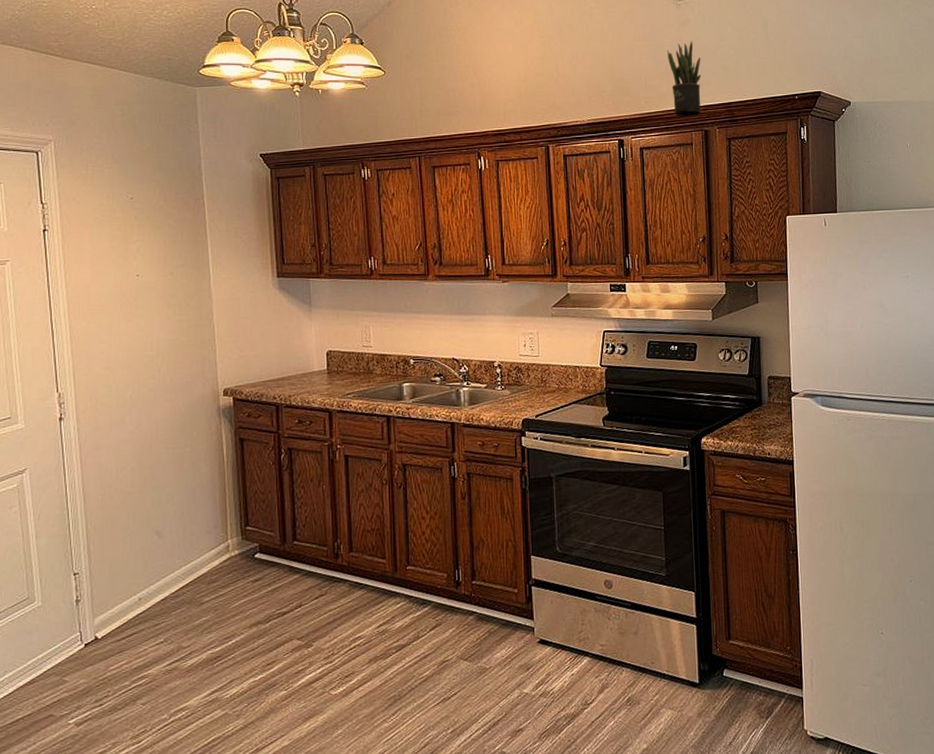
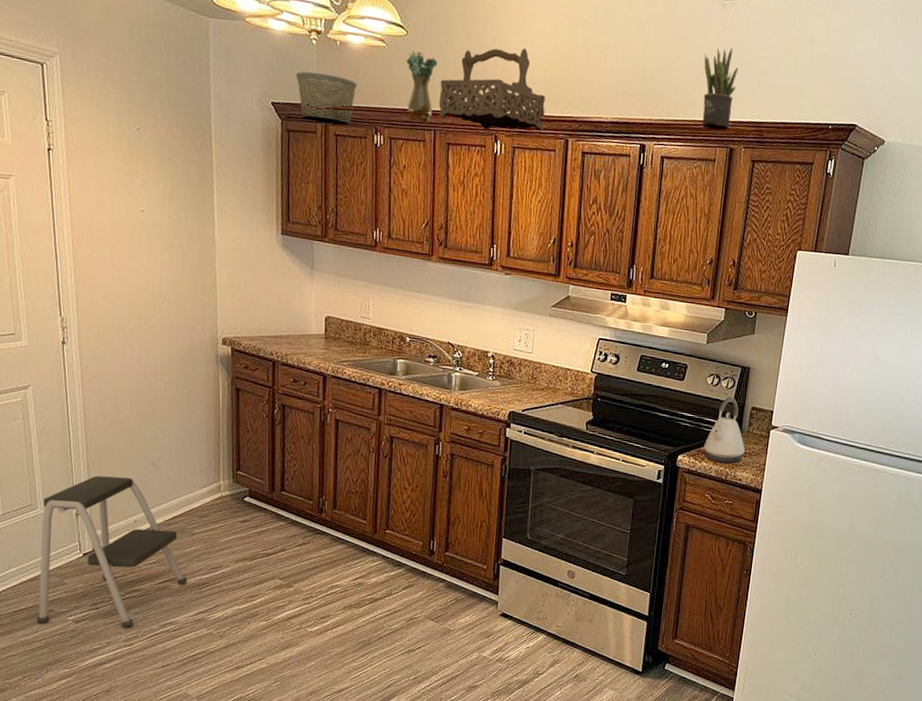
step stool: none [35,551,198,734] -> present [37,475,188,628]
basket: none [282,120,341,166] -> present [296,71,357,126]
vase: none [386,87,416,152] -> present [406,50,438,123]
decorative basket: none [420,69,524,149] -> present [438,47,546,132]
kettle: none [726,369,769,441] -> present [703,396,745,465]

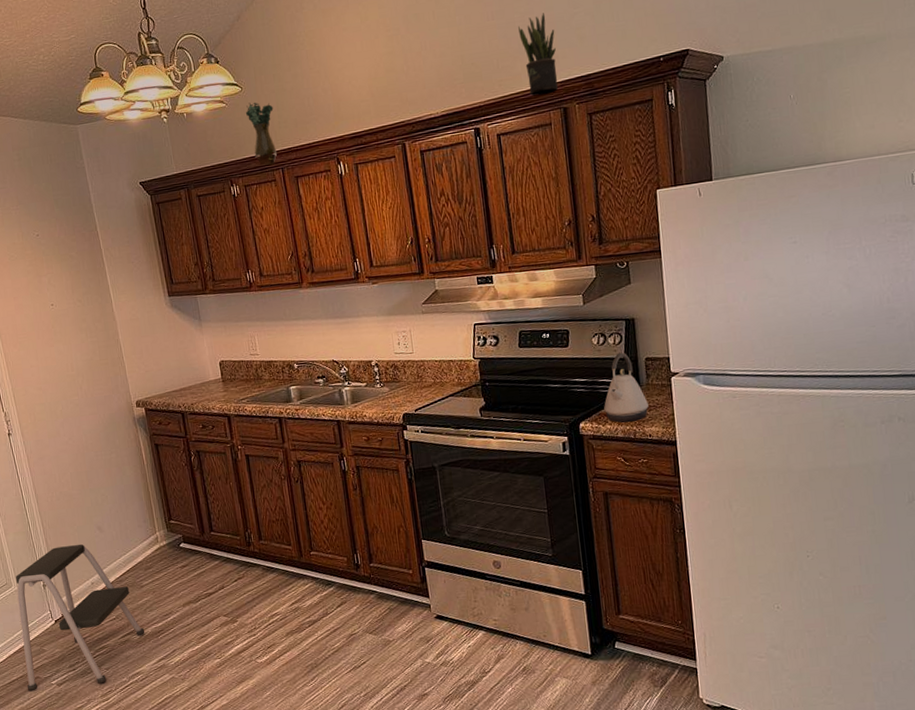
basket: present [296,71,357,126] -> none [155,143,209,190]
decorative basket: present [438,47,546,132] -> none [278,71,381,156]

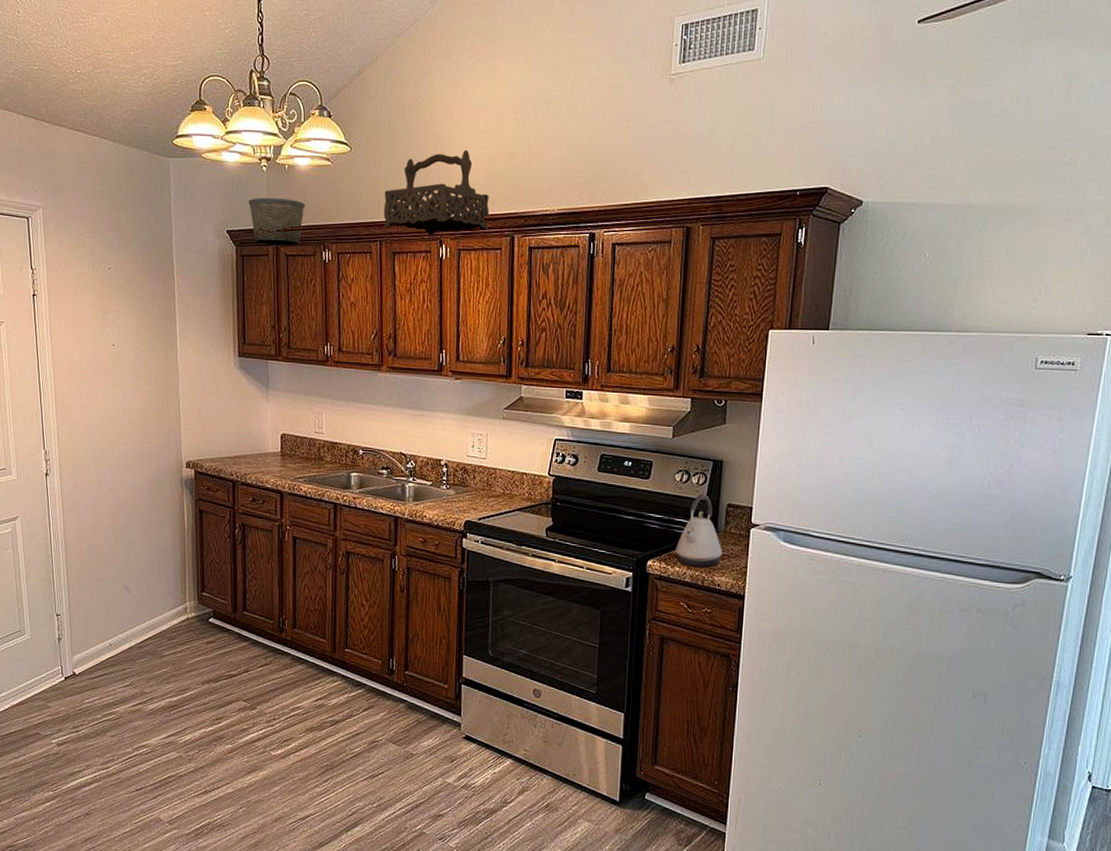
step stool: present [15,543,145,692] -> none [25,600,158,751]
basket: none [155,143,209,190] -> present [248,197,305,246]
vase: present [245,102,277,166] -> none [350,165,381,235]
decorative basket: none [278,71,381,156] -> present [383,149,490,235]
potted plant: present [518,13,559,97] -> none [653,123,691,210]

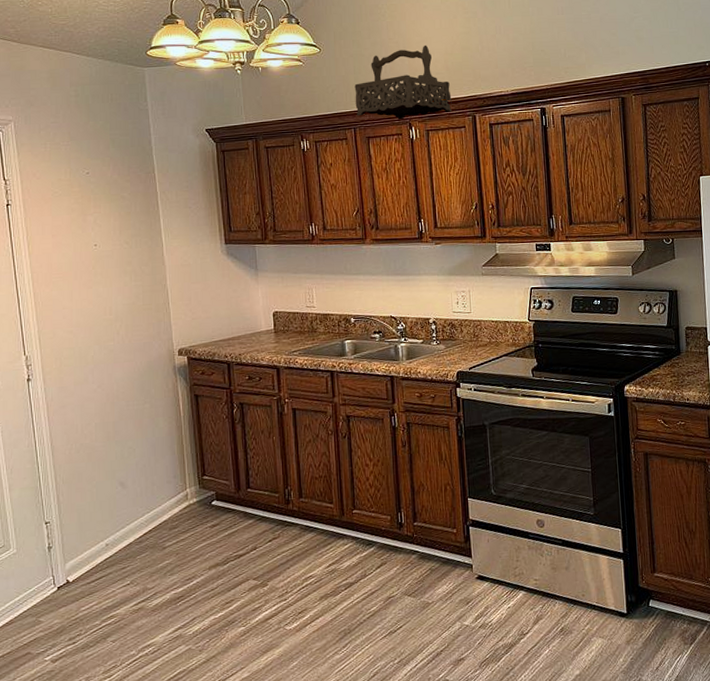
basket: present [248,197,305,246] -> none [225,96,281,140]
kettle: present [675,494,722,569] -> none [647,321,687,388]

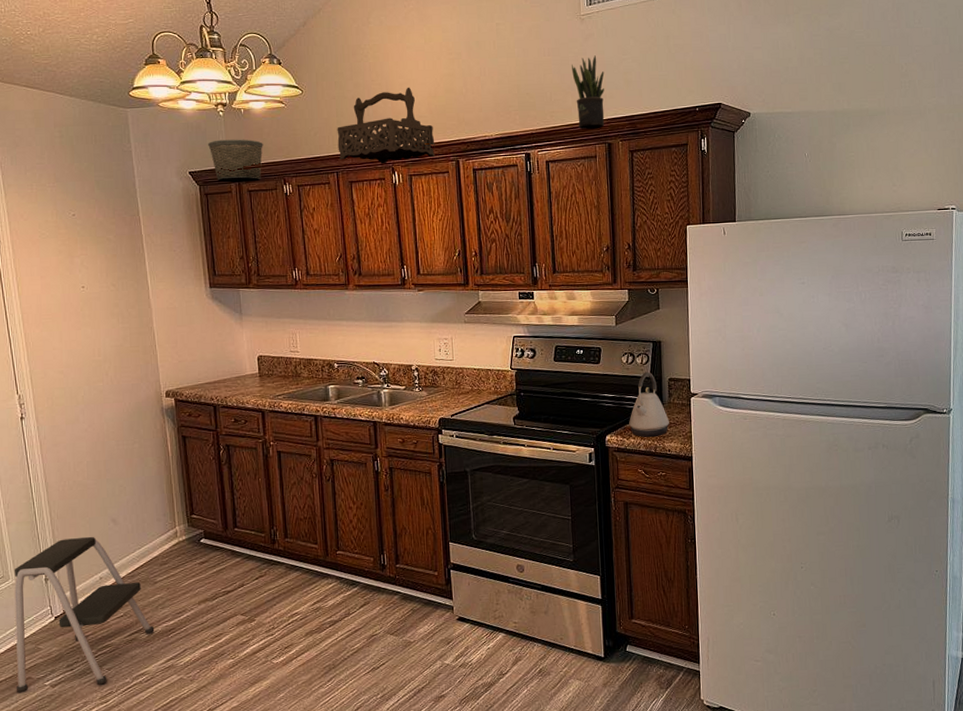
step stool: none [15,501,163,670] -> present [14,536,155,693]
basket: none [225,96,281,140] -> present [208,139,263,183]
potted plant: none [585,13,618,85] -> present [572,55,605,130]
kettle: none [647,321,687,388] -> present [629,372,669,438]

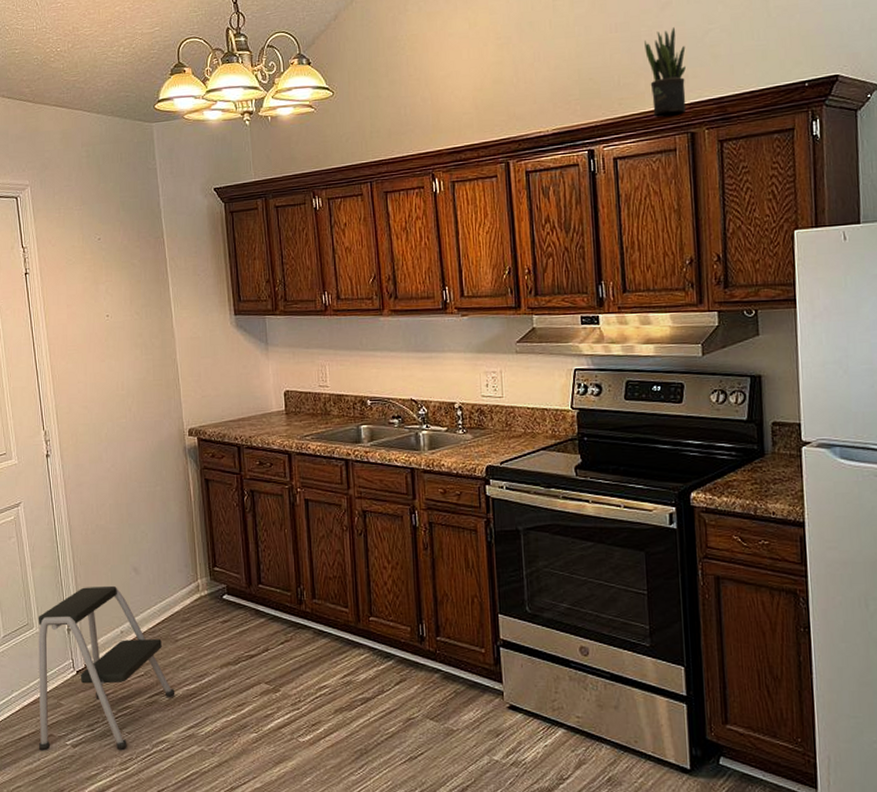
basket: present [208,139,263,183] -> none [234,149,291,199]
decorative basket: present [337,87,436,164] -> none [370,80,482,171]
kettle: present [629,372,669,438] -> none [720,413,773,497]

